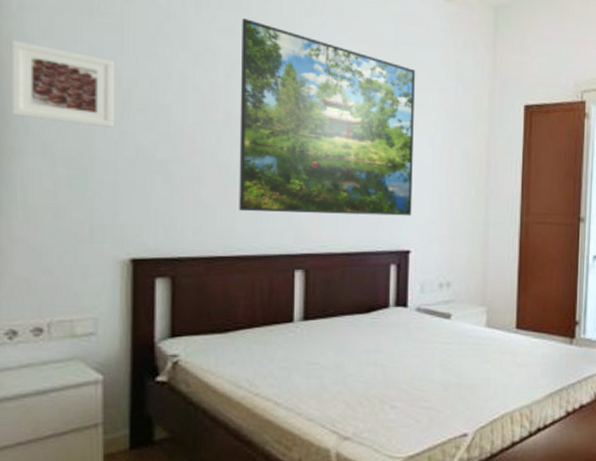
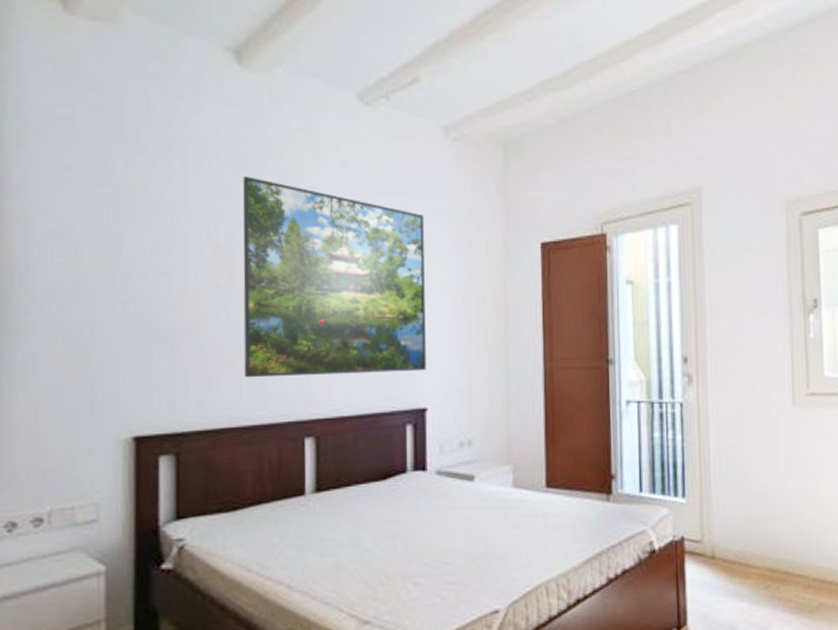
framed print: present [9,40,115,128] -> none [10,218,116,300]

